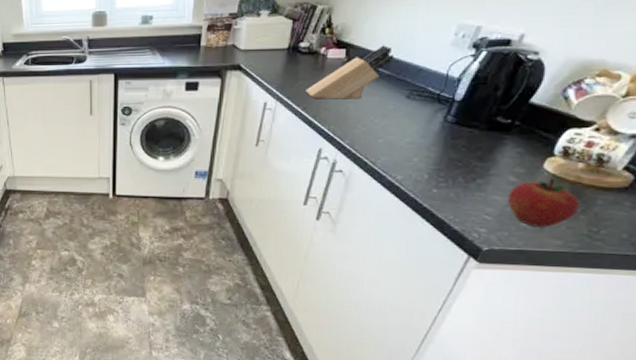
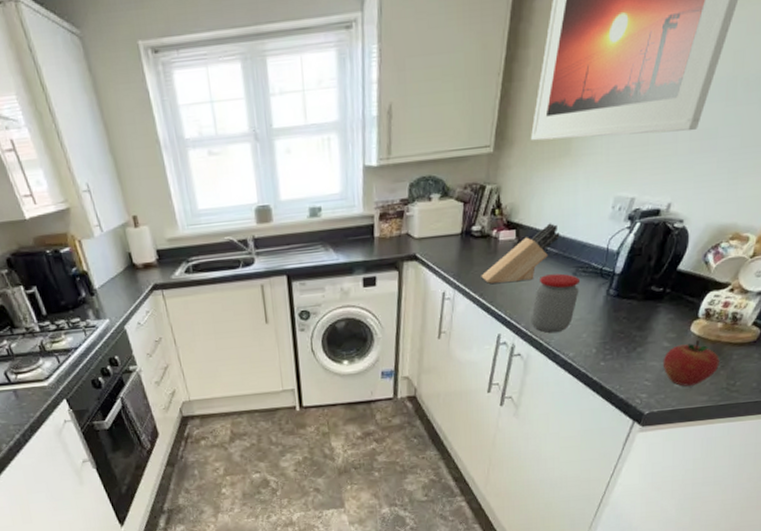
jar: none [356,95,415,153] -> present [531,273,581,333]

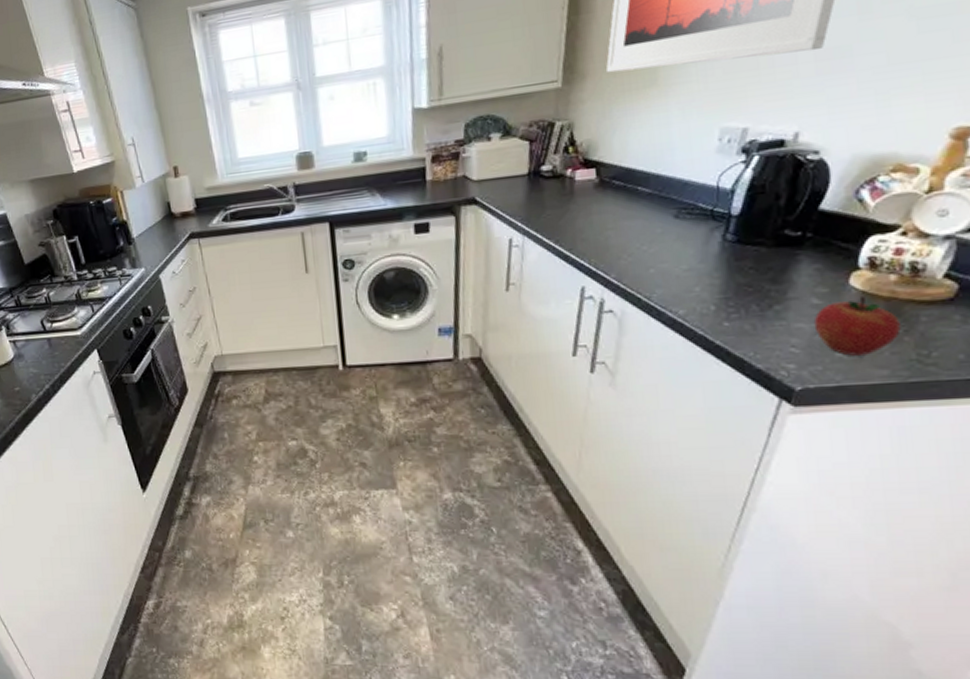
knife block: present [481,223,560,284] -> none [555,160,653,229]
jar: present [531,273,581,333] -> none [622,216,686,286]

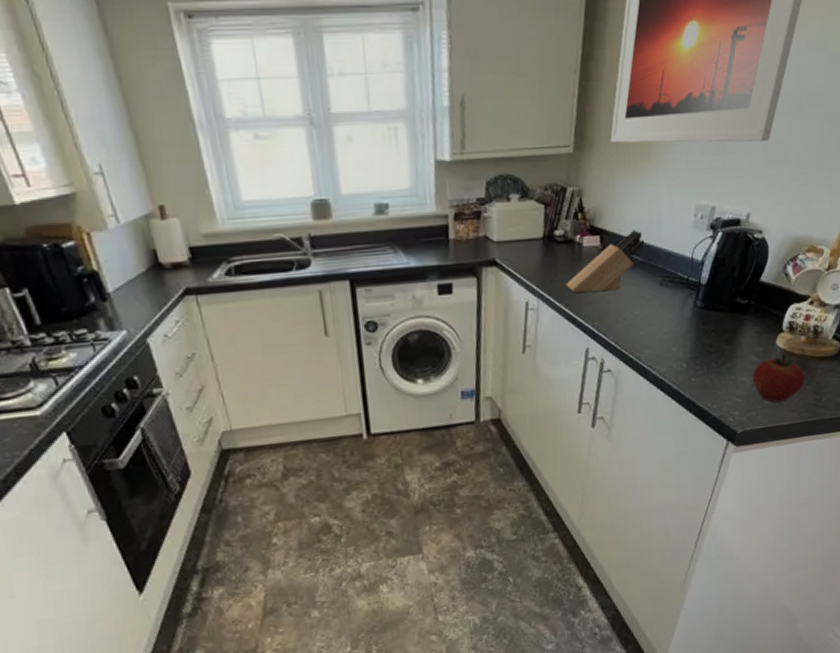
knife block: none [555,160,653,229] -> present [566,230,645,293]

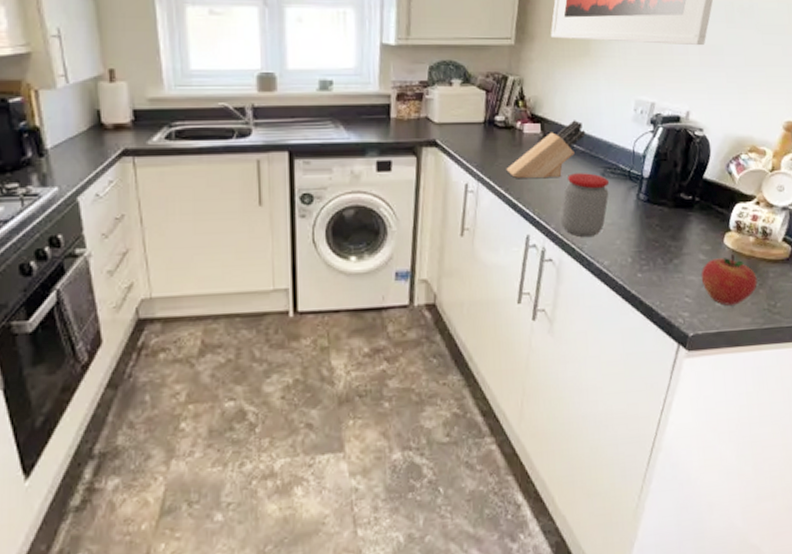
jar: none [619,283,668,347] -> present [561,173,610,237]

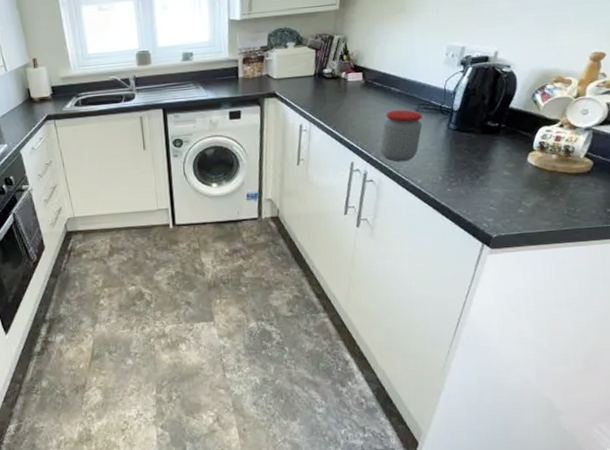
knife block: present [506,120,586,179] -> none [333,67,402,118]
apple: present [701,253,757,306] -> none [505,169,558,212]

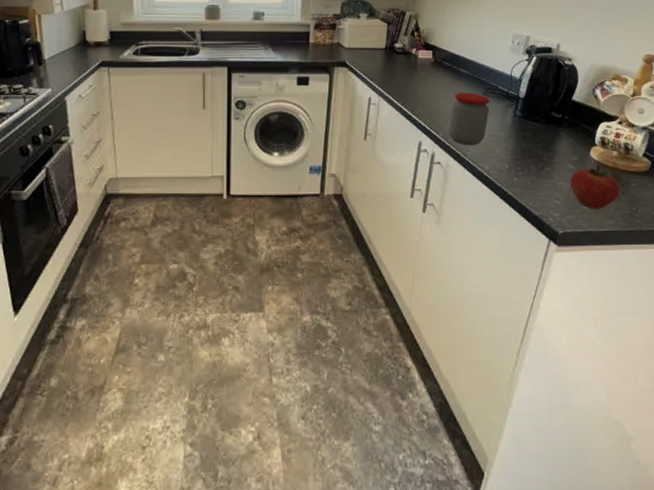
apple: none [505,169,558,212] -> present [569,164,620,209]

